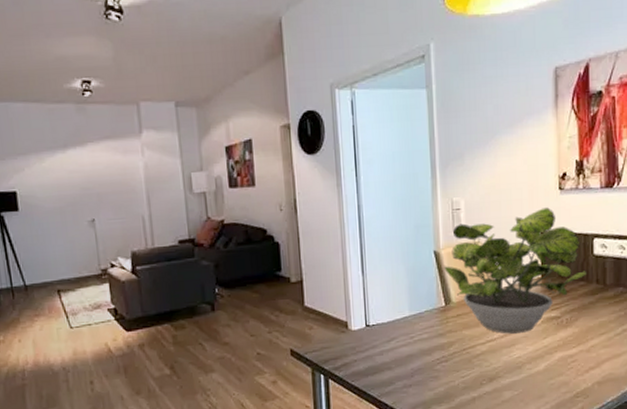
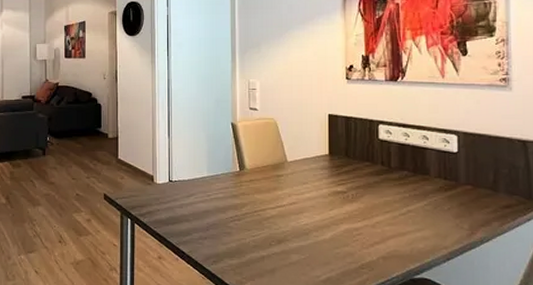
potted plant: present [444,207,588,334] -> none [240,94,373,203]

